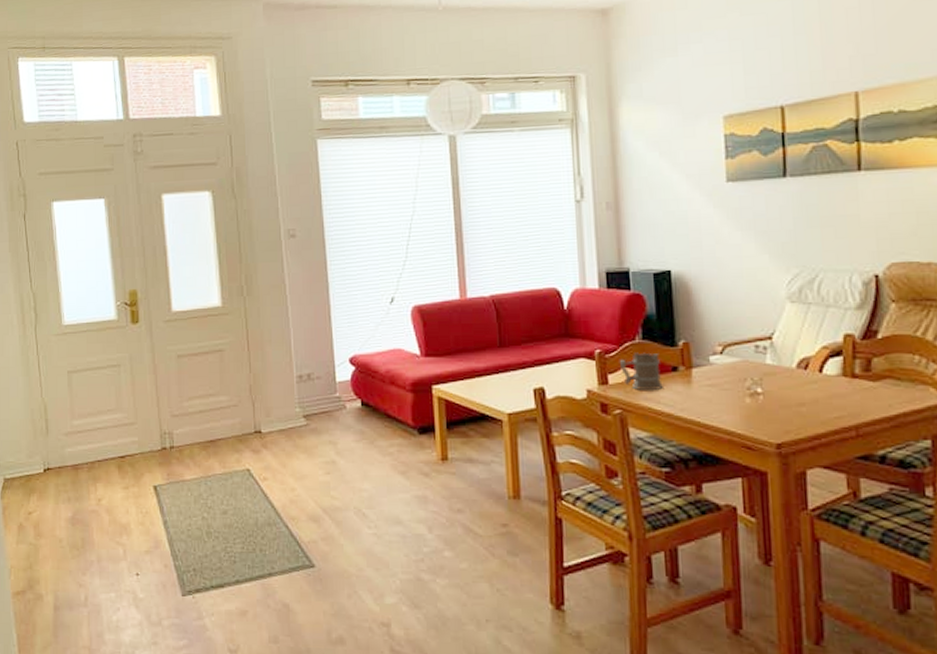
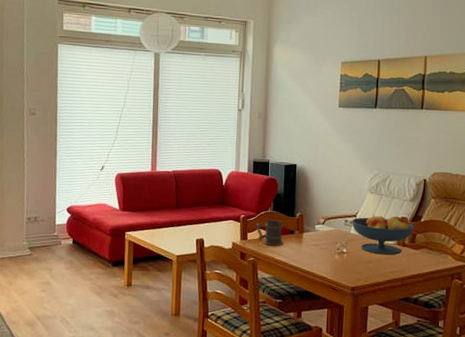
fruit bowl: none [765,333,869,393] -> present [351,214,415,255]

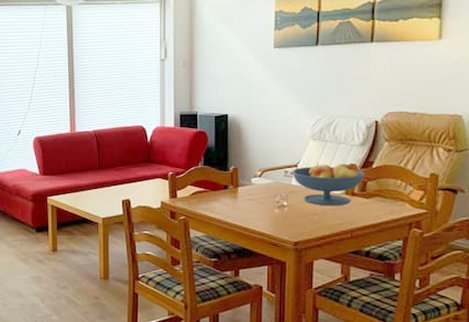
mug: present [256,219,283,247] -> none [185,175,216,203]

